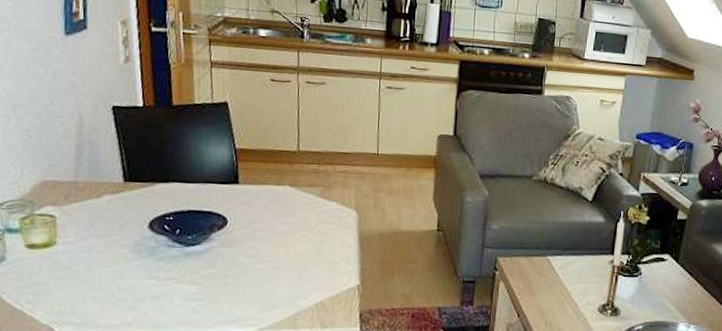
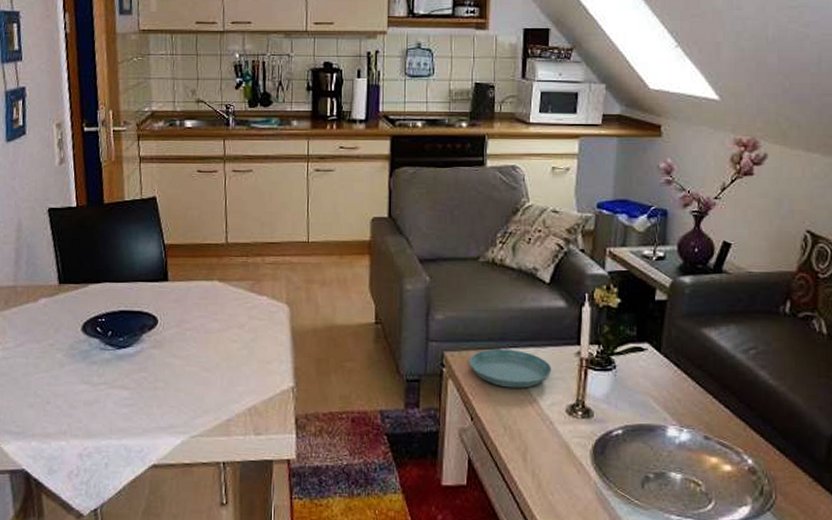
saucer: none [519,256,589,290] -> present [469,348,552,388]

